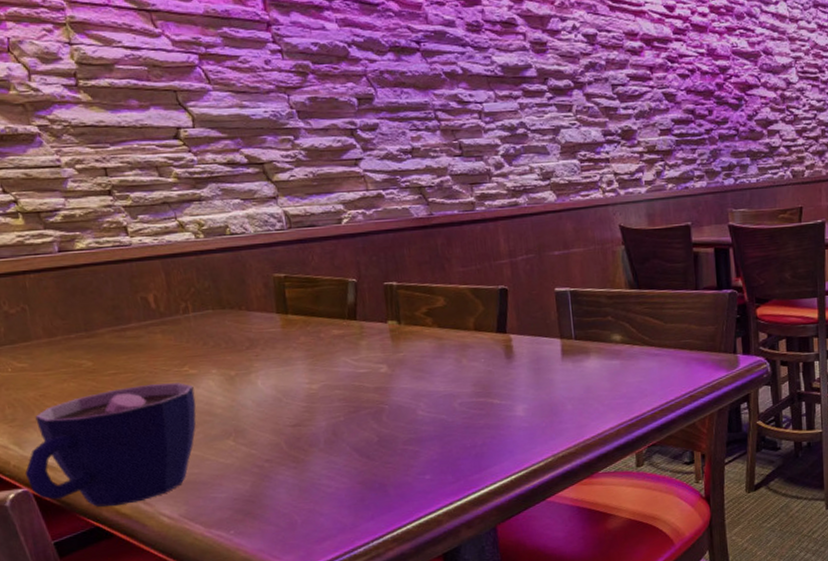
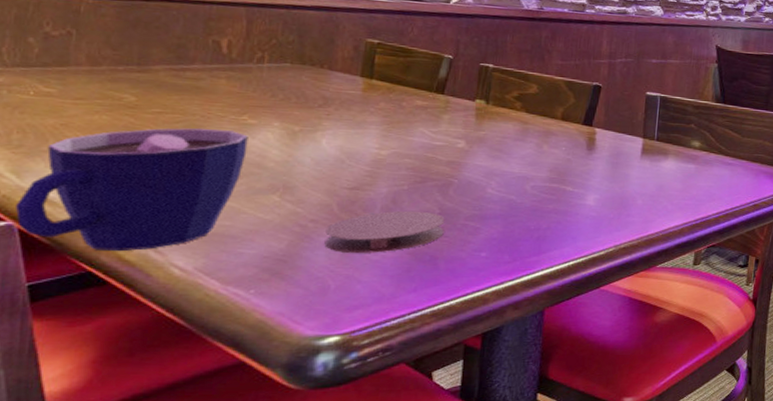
coaster: none [280,440,387,488] -> present [324,210,445,253]

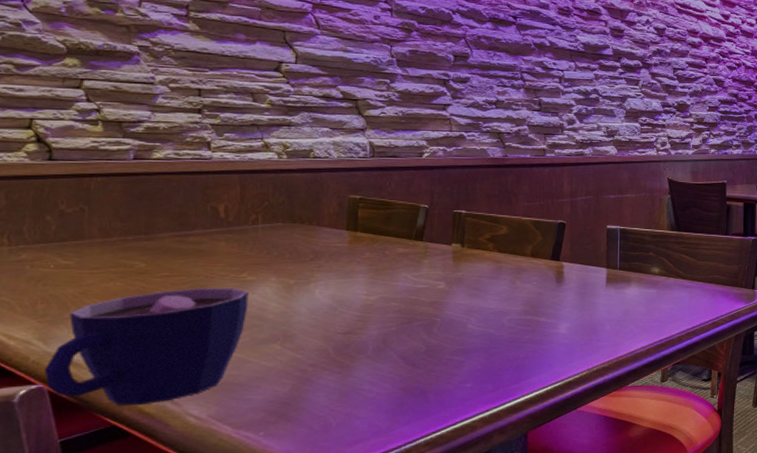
coaster: present [324,210,445,253] -> none [324,349,432,393]

